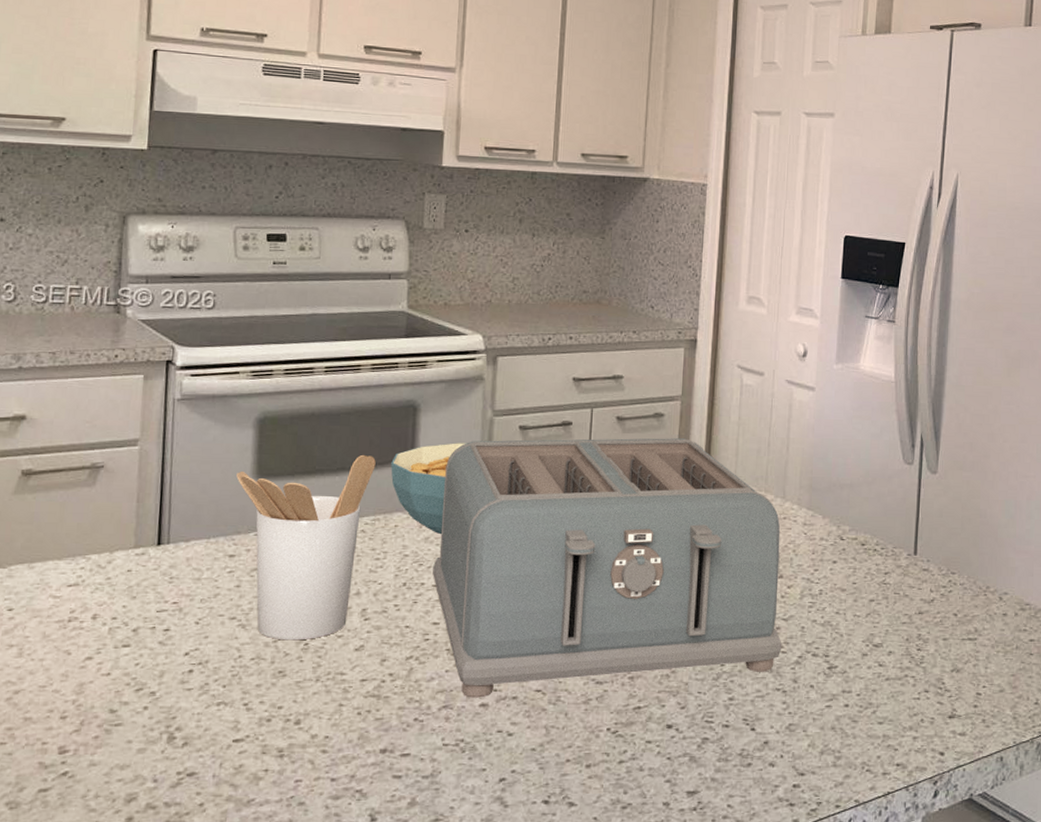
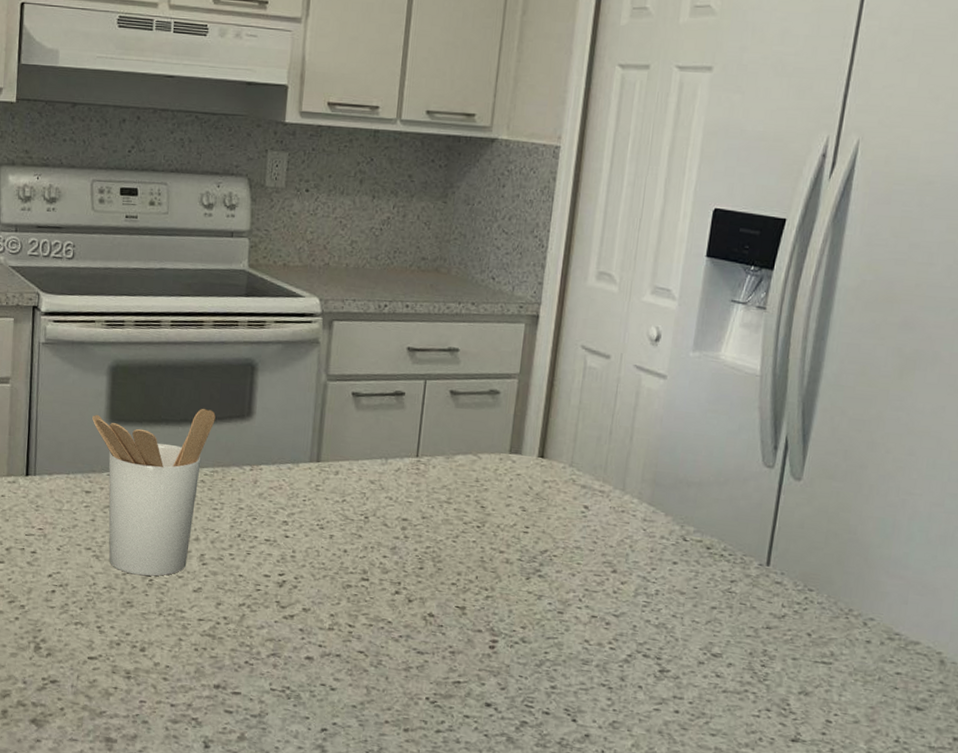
cereal bowl: present [391,443,466,535] -> none [229,404,300,492]
toaster: present [433,438,782,698] -> none [265,403,617,666]

